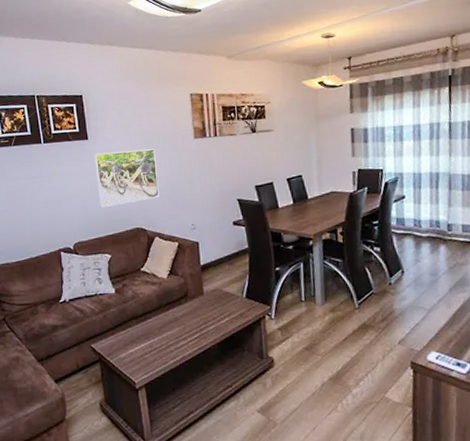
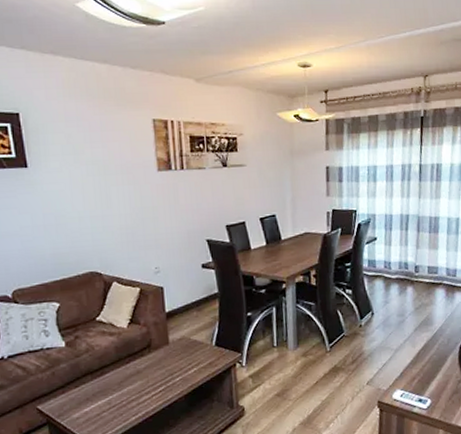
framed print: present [94,149,159,207] -> none [36,181,117,248]

